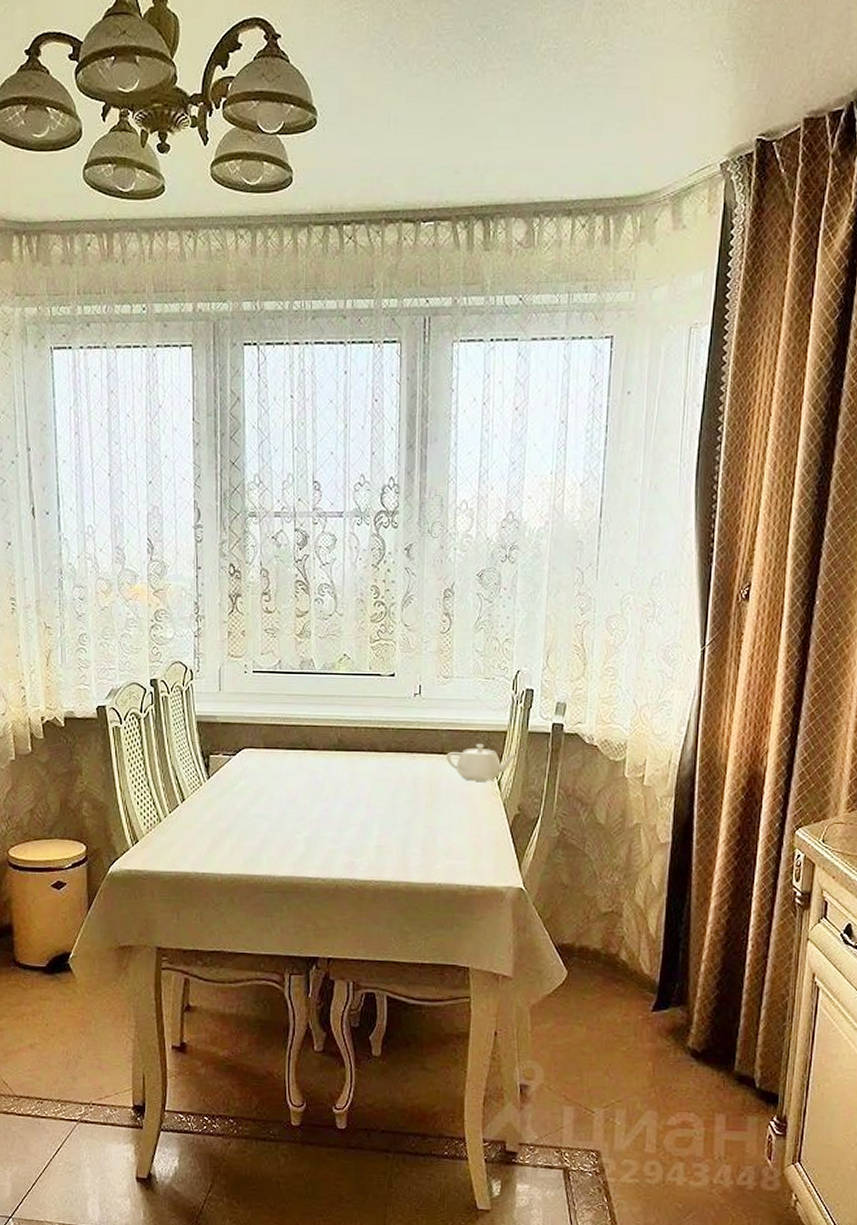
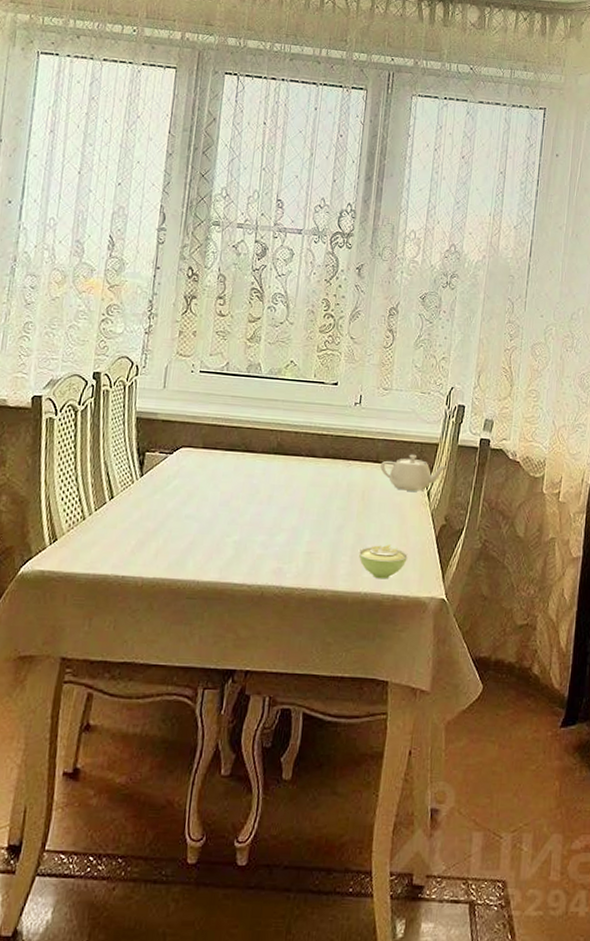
sugar bowl: none [429,836,481,870] -> present [358,544,408,579]

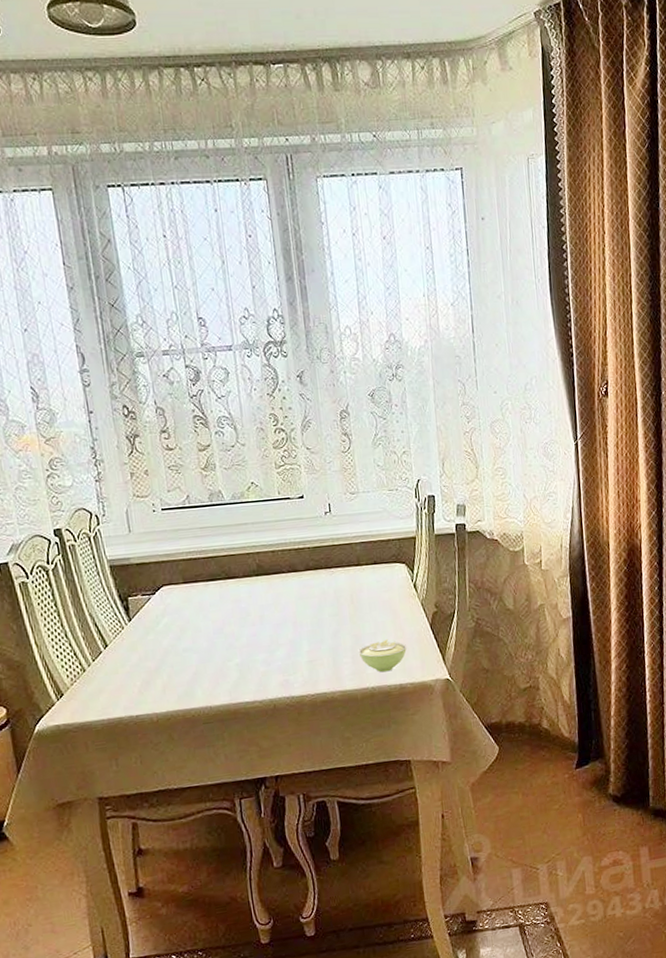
teapot: present [380,454,448,492] -> none [363,551,428,588]

